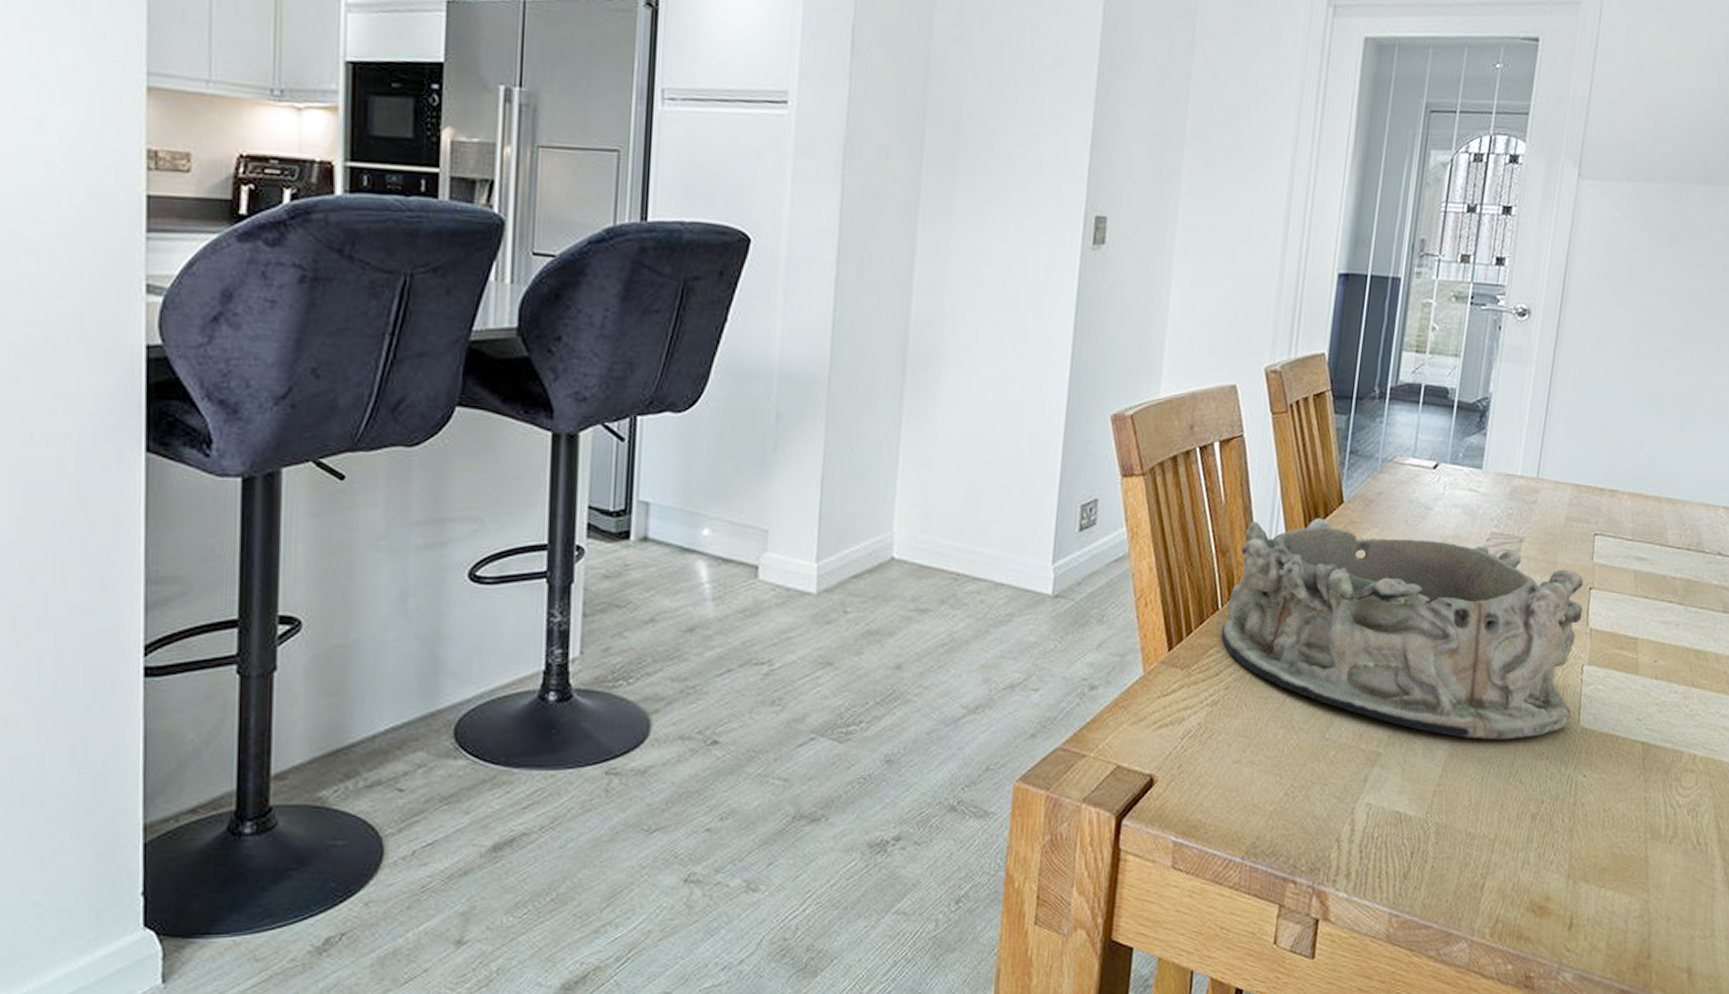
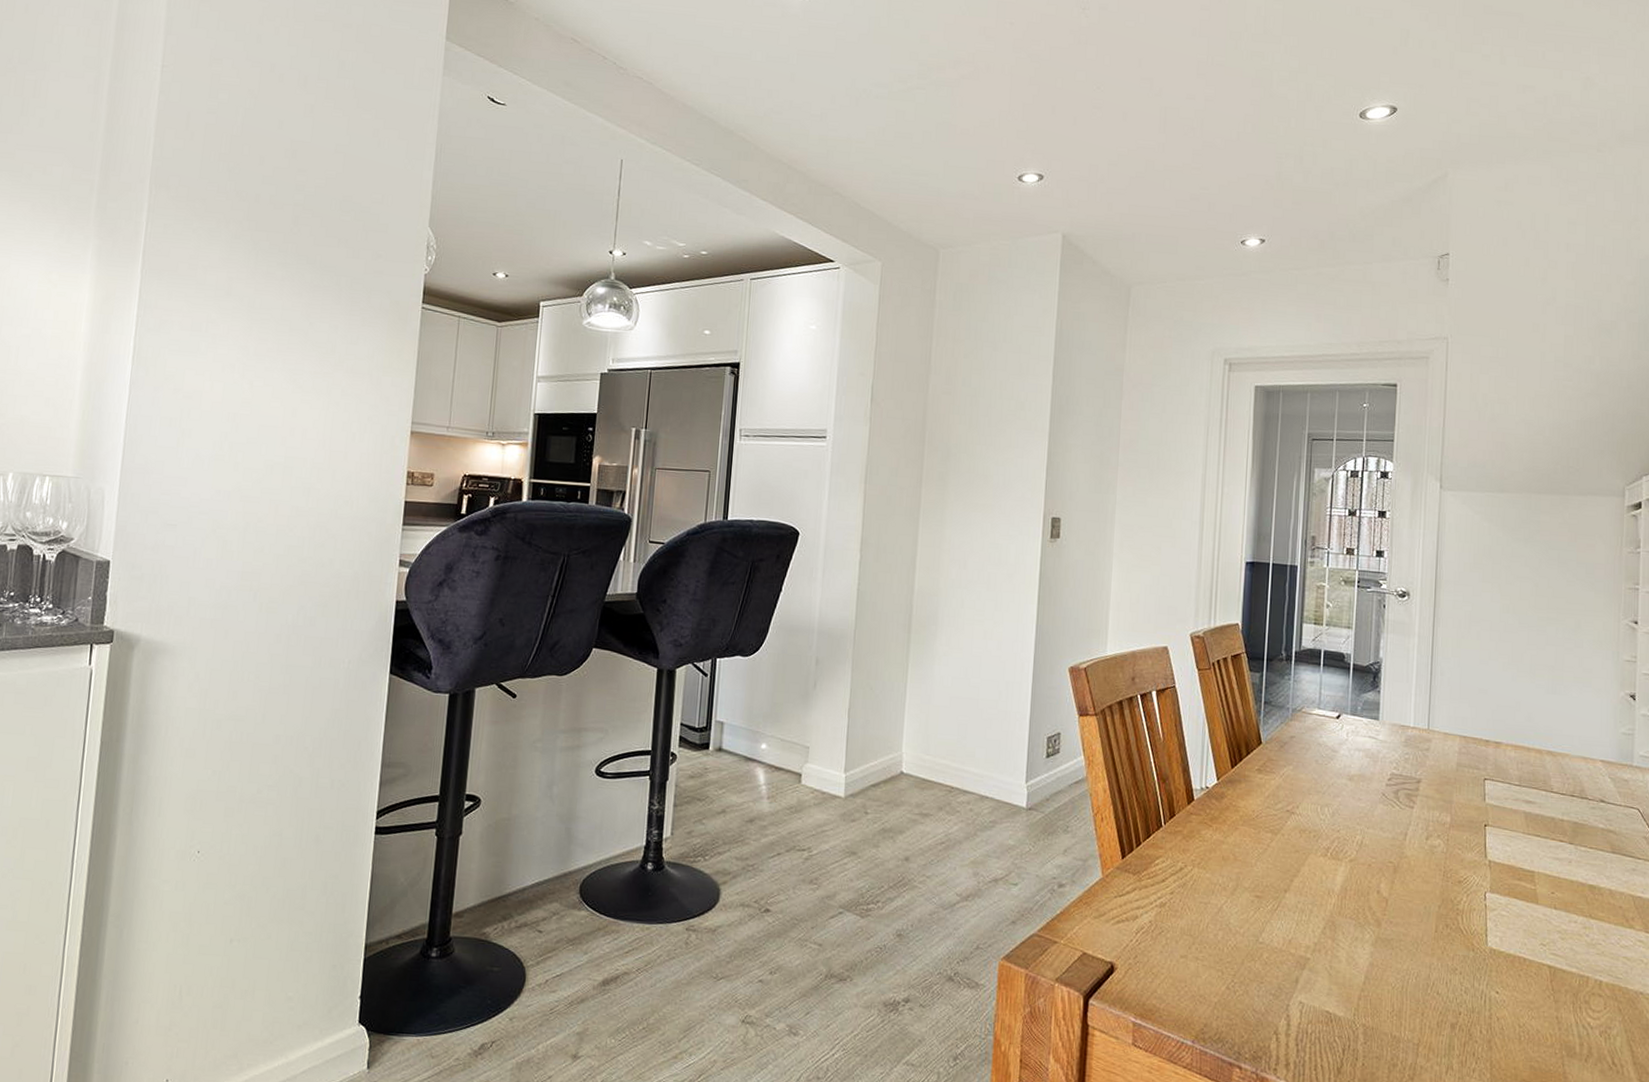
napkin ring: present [1221,517,1584,740] -> none [1165,755,1480,955]

